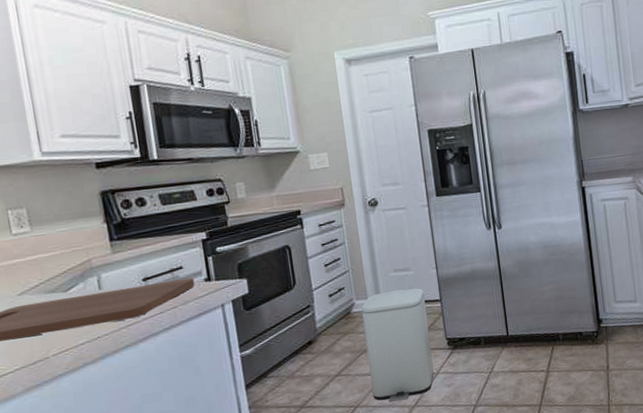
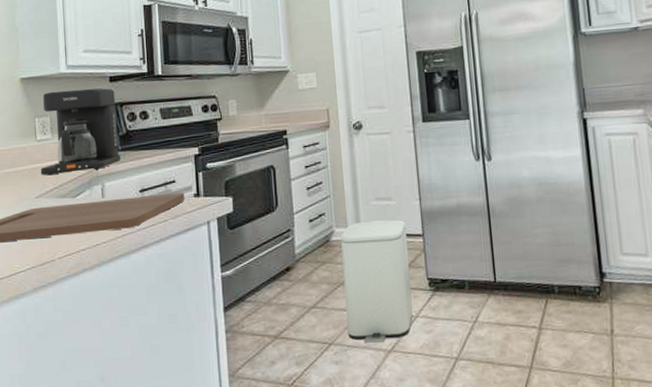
coffee maker: none [14,175,118,271] -> present [40,88,121,176]

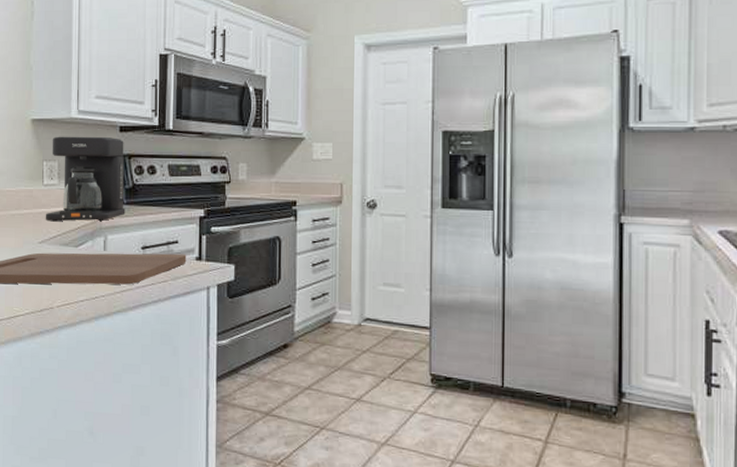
pedal bin: present [341,220,413,344] -> none [340,306,413,435]

